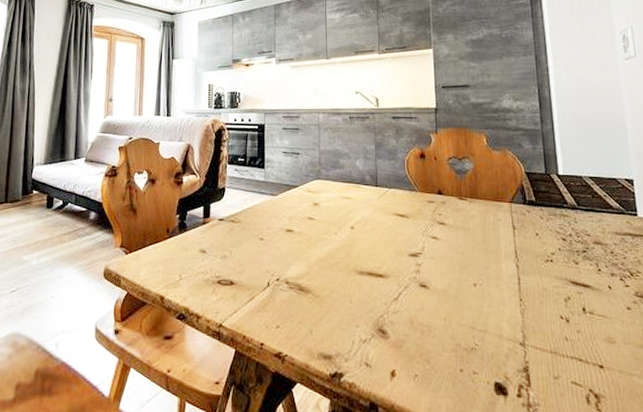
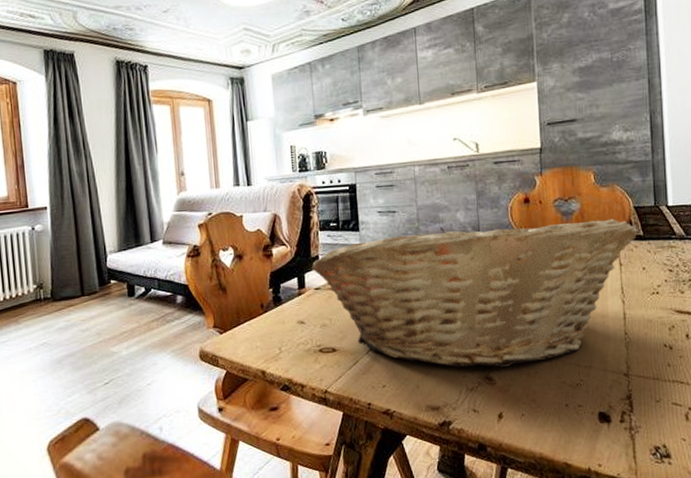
fruit basket: none [217,173,530,321] -> present [311,219,638,368]

